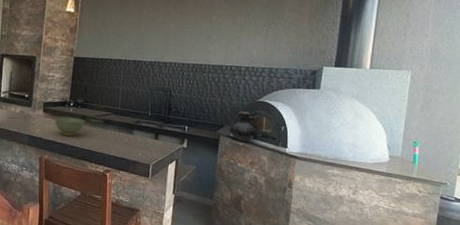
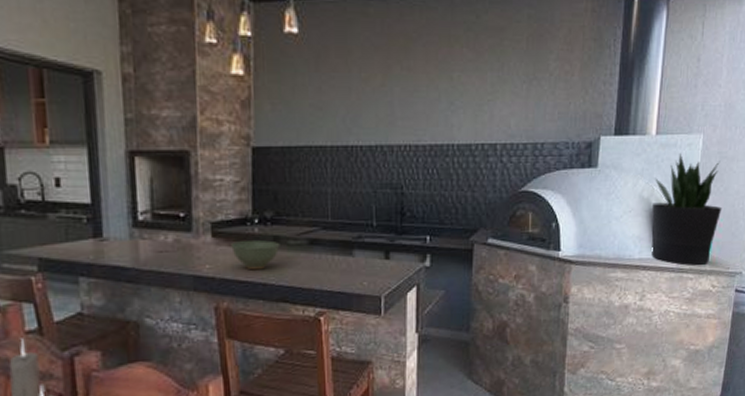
ceramic jug: present [230,111,256,142] -> none [486,207,521,250]
planter: none [364,83,428,173] -> present [651,152,722,265]

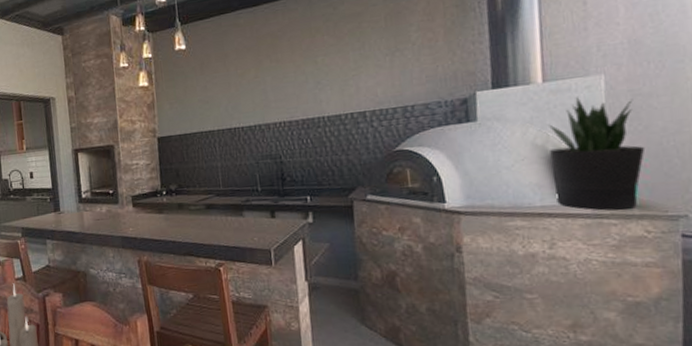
bowl: present [231,240,280,270] -> none [147,207,184,231]

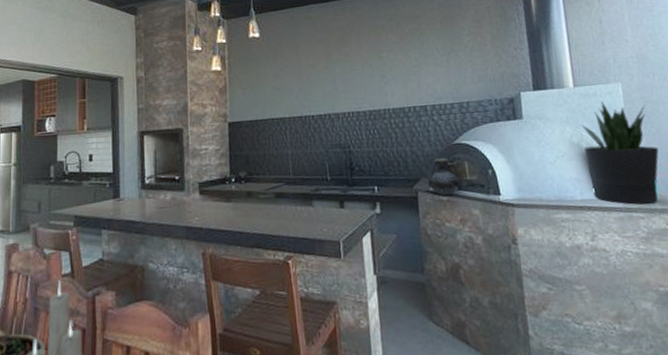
ceramic jug: none [364,165,401,205] -> present [428,158,460,196]

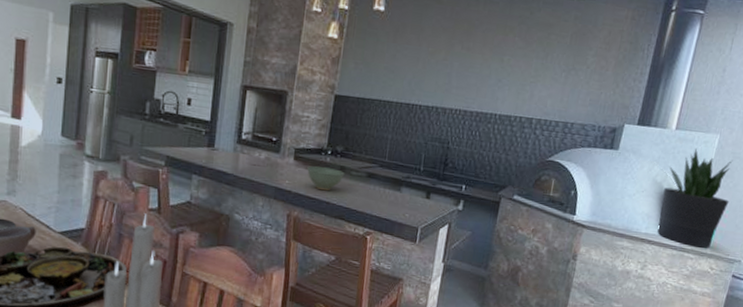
bowl: none [214,195,253,221] -> present [307,166,345,191]
ceramic jug: present [428,158,460,196] -> none [512,170,543,207]

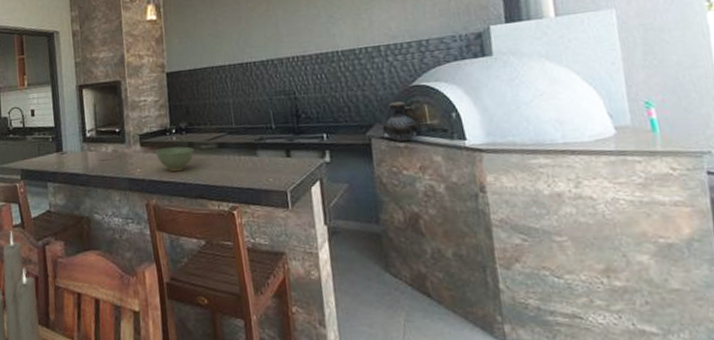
ceramic jug: none [512,170,543,207] -> present [382,101,419,142]
planter: present [657,147,733,248] -> none [564,30,663,147]

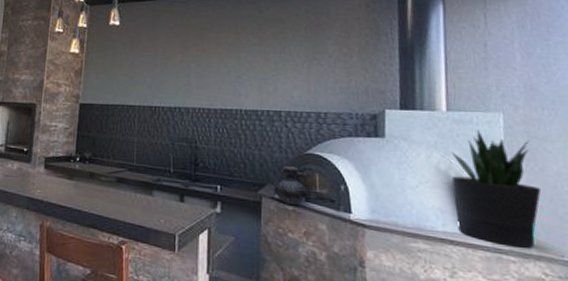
bowl: present [155,146,195,172] -> none [57,174,94,199]
planter: none [564,30,663,147] -> present [452,129,542,248]

